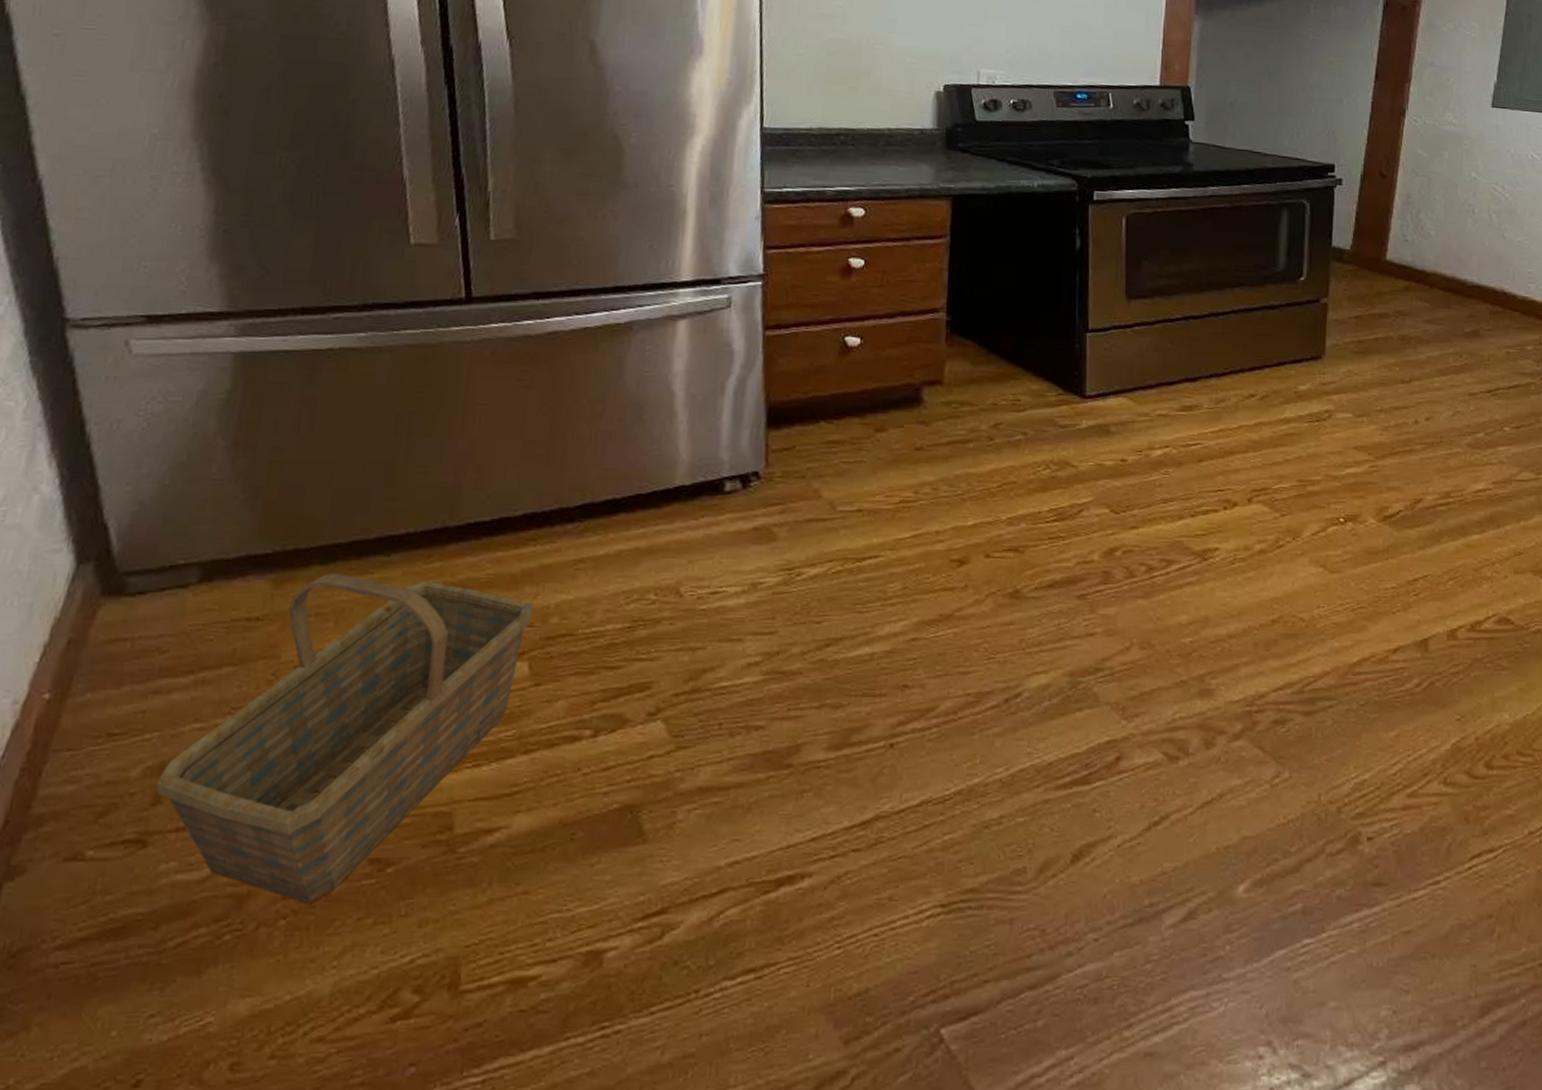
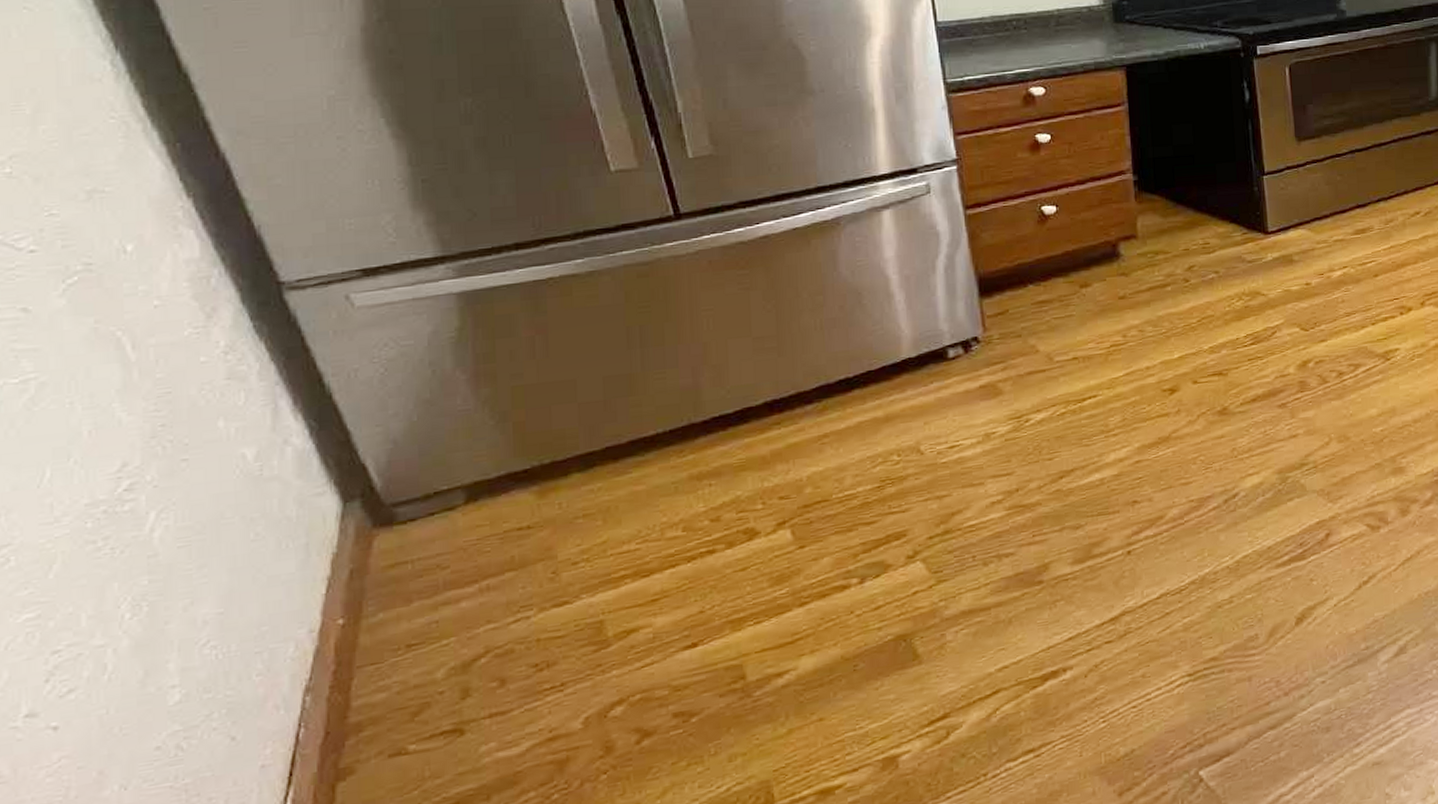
basket: present [155,574,533,904] -> none [462,472,787,759]

